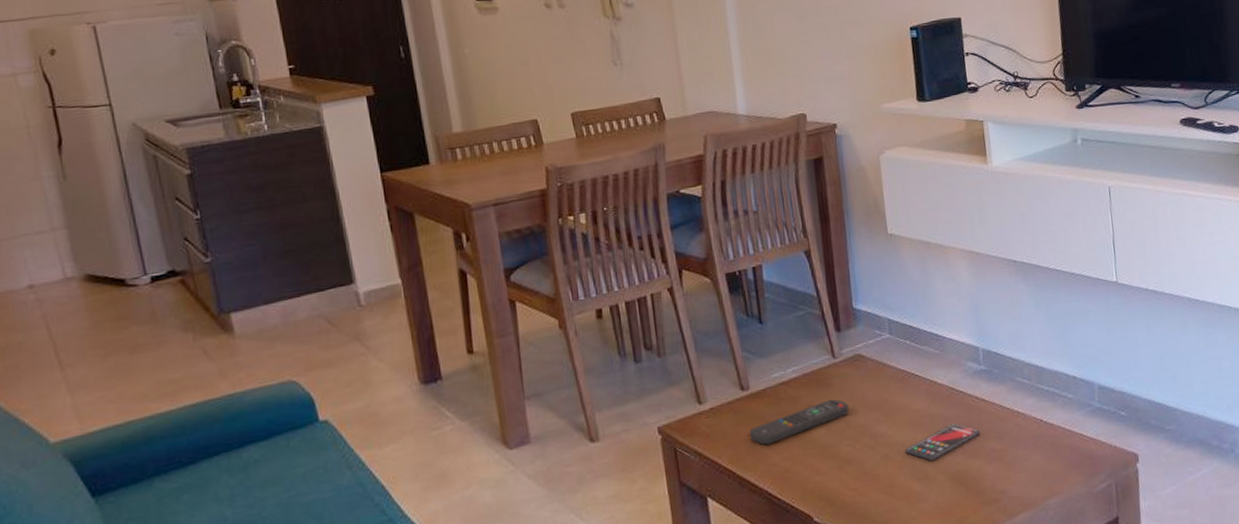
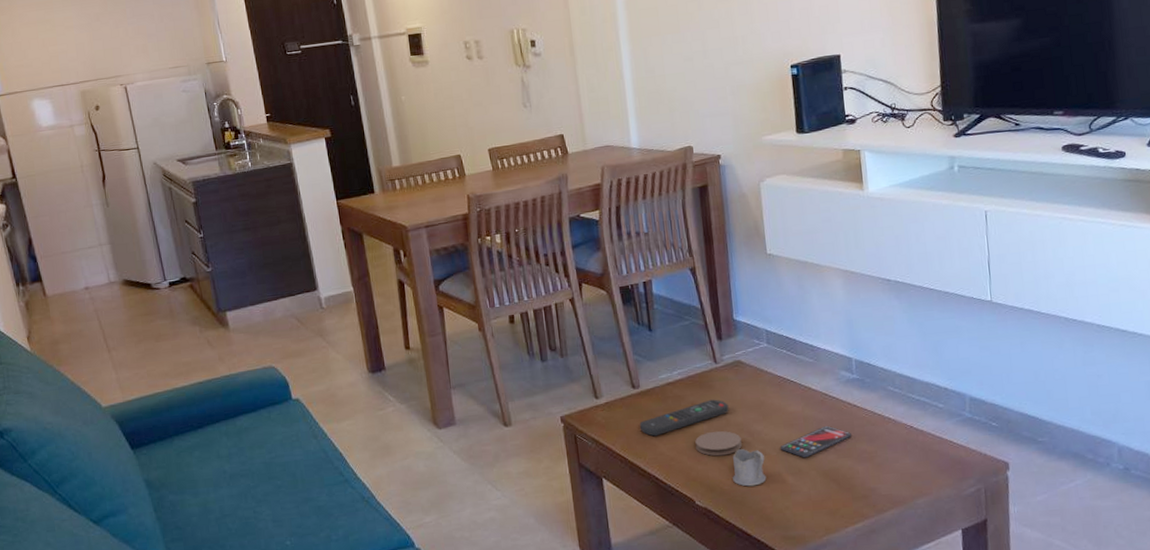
coaster: none [812,435,864,464] -> present [695,430,742,456]
tea glass holder: none [854,454,891,497] -> present [733,449,767,487]

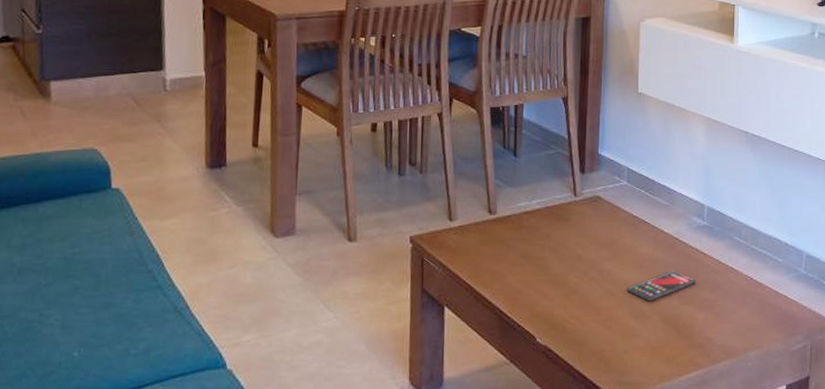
remote control: present [639,399,729,437] -> none [490,233,582,266]
coaster: present [695,430,742,456] -> none [544,266,590,293]
tea glass holder: present [733,449,767,487] -> none [577,287,610,327]

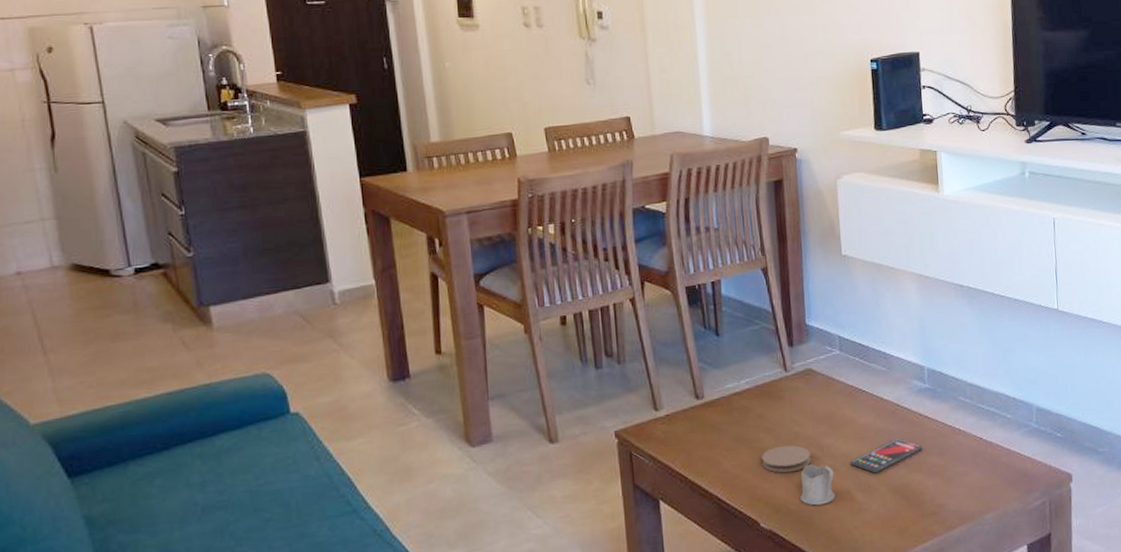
coaster: none [544,266,590,293] -> present [762,445,811,473]
tea glass holder: none [577,287,610,327] -> present [800,464,835,506]

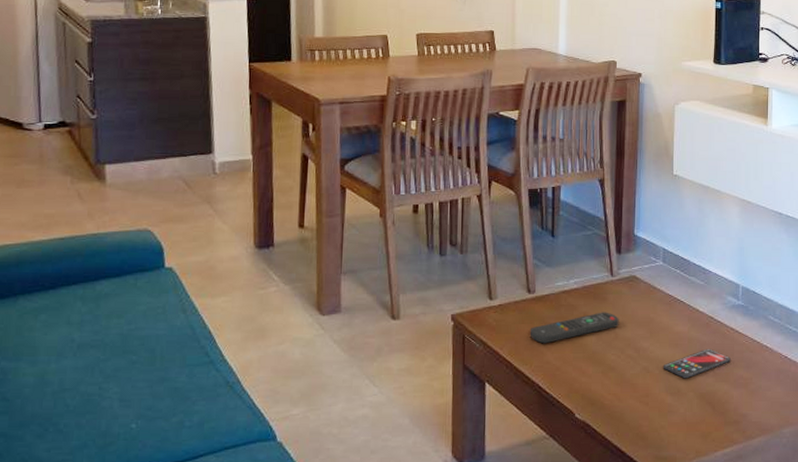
remote control: none [702,410,799,453] -> present [529,312,619,344]
coaster: present [762,445,811,473] -> none [582,344,627,370]
tea glass holder: present [800,464,835,506] -> none [614,365,647,403]

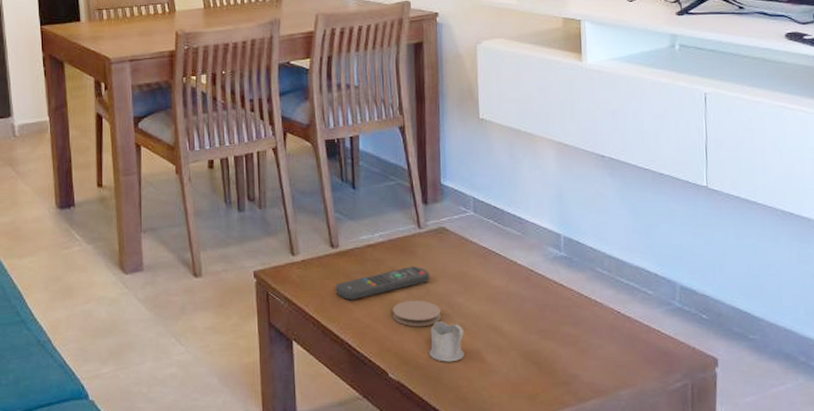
coaster: none [582,344,627,370] -> present [393,300,441,327]
tea glass holder: none [614,365,647,403] -> present [429,322,465,362]
smartphone: present [662,348,731,379] -> none [480,303,556,337]

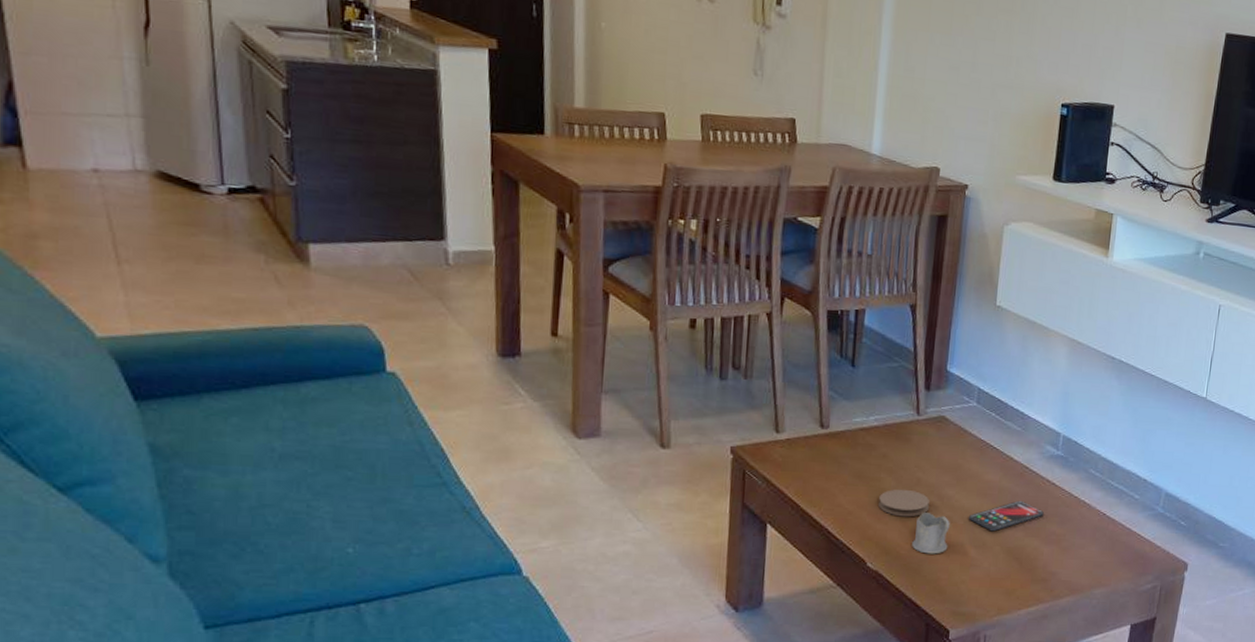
remote control: present [335,266,430,301] -> none [820,454,923,486]
smartphone: none [480,303,556,337] -> present [968,500,1044,532]

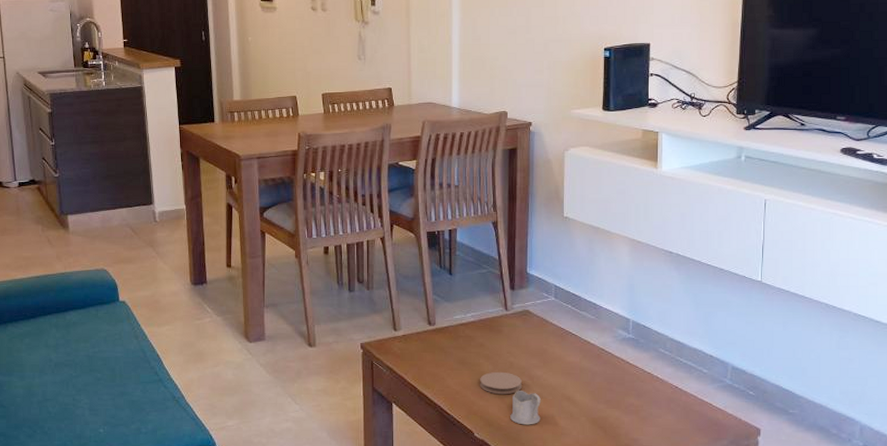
smartphone: present [968,500,1044,532] -> none [555,377,622,405]

